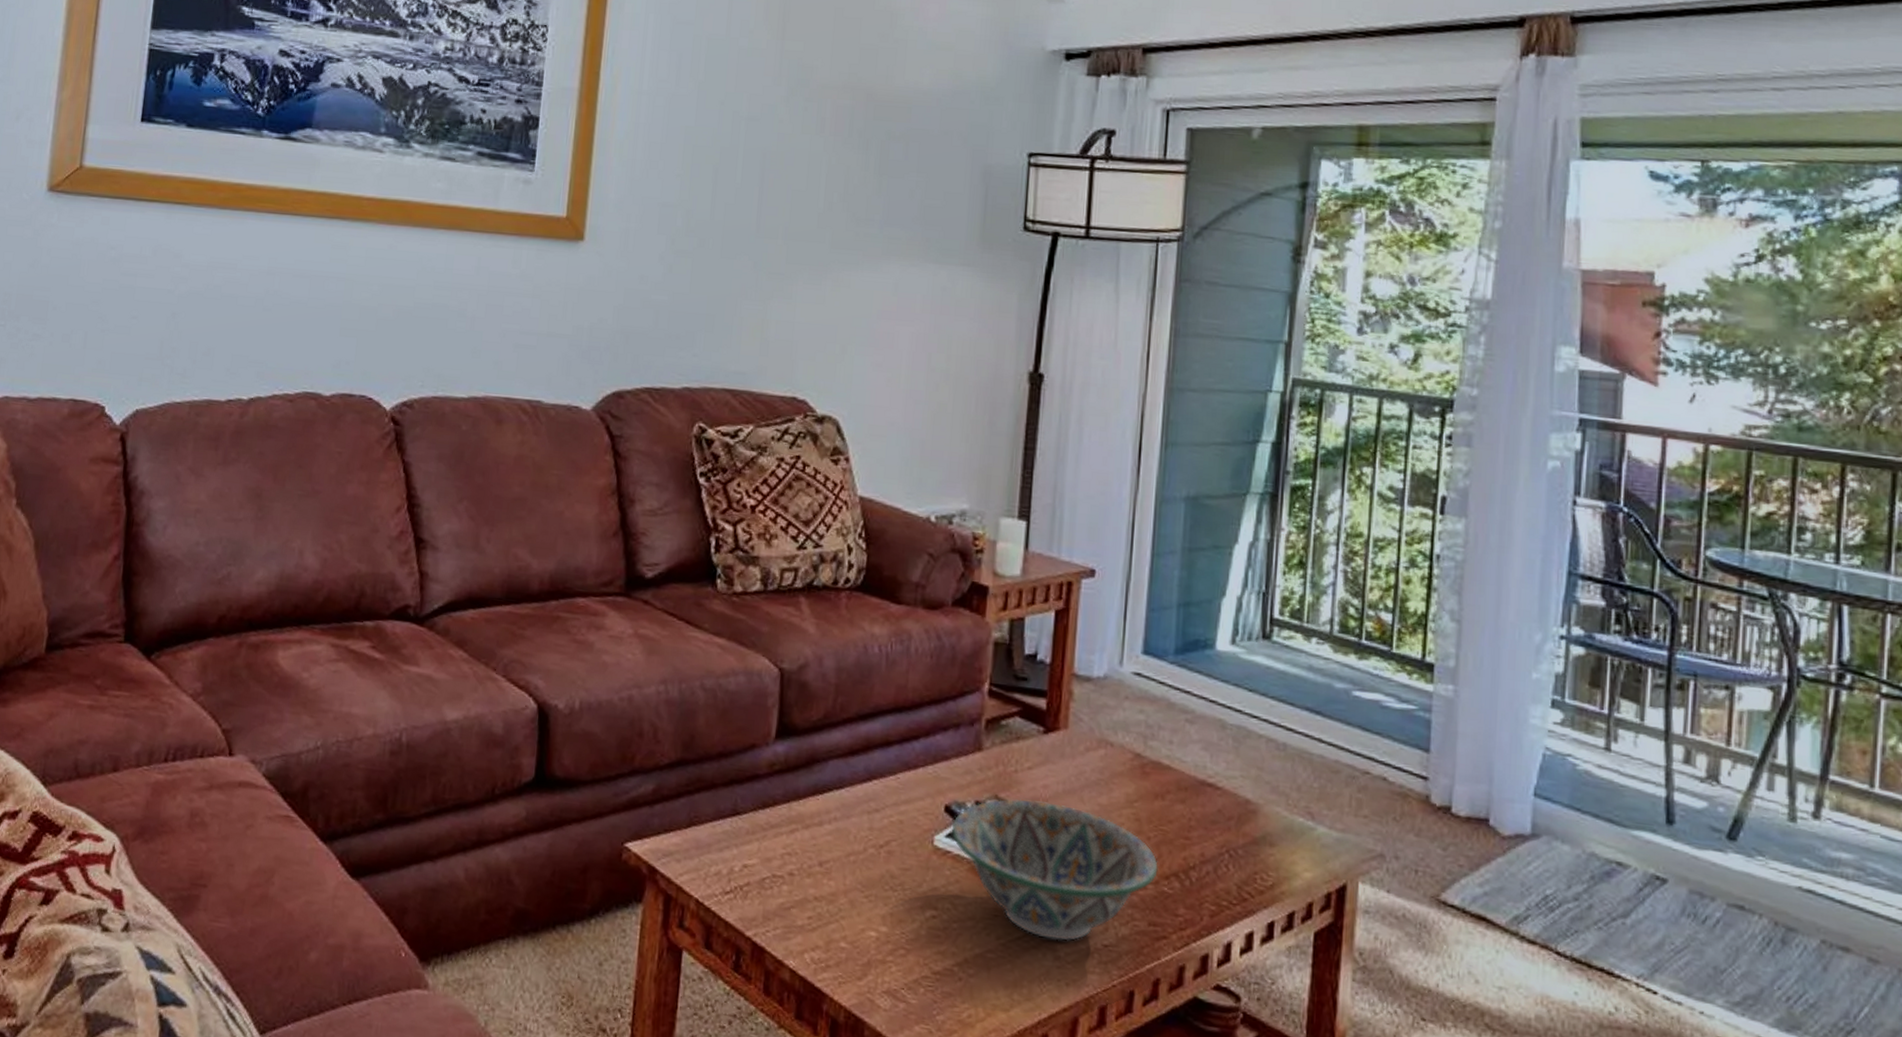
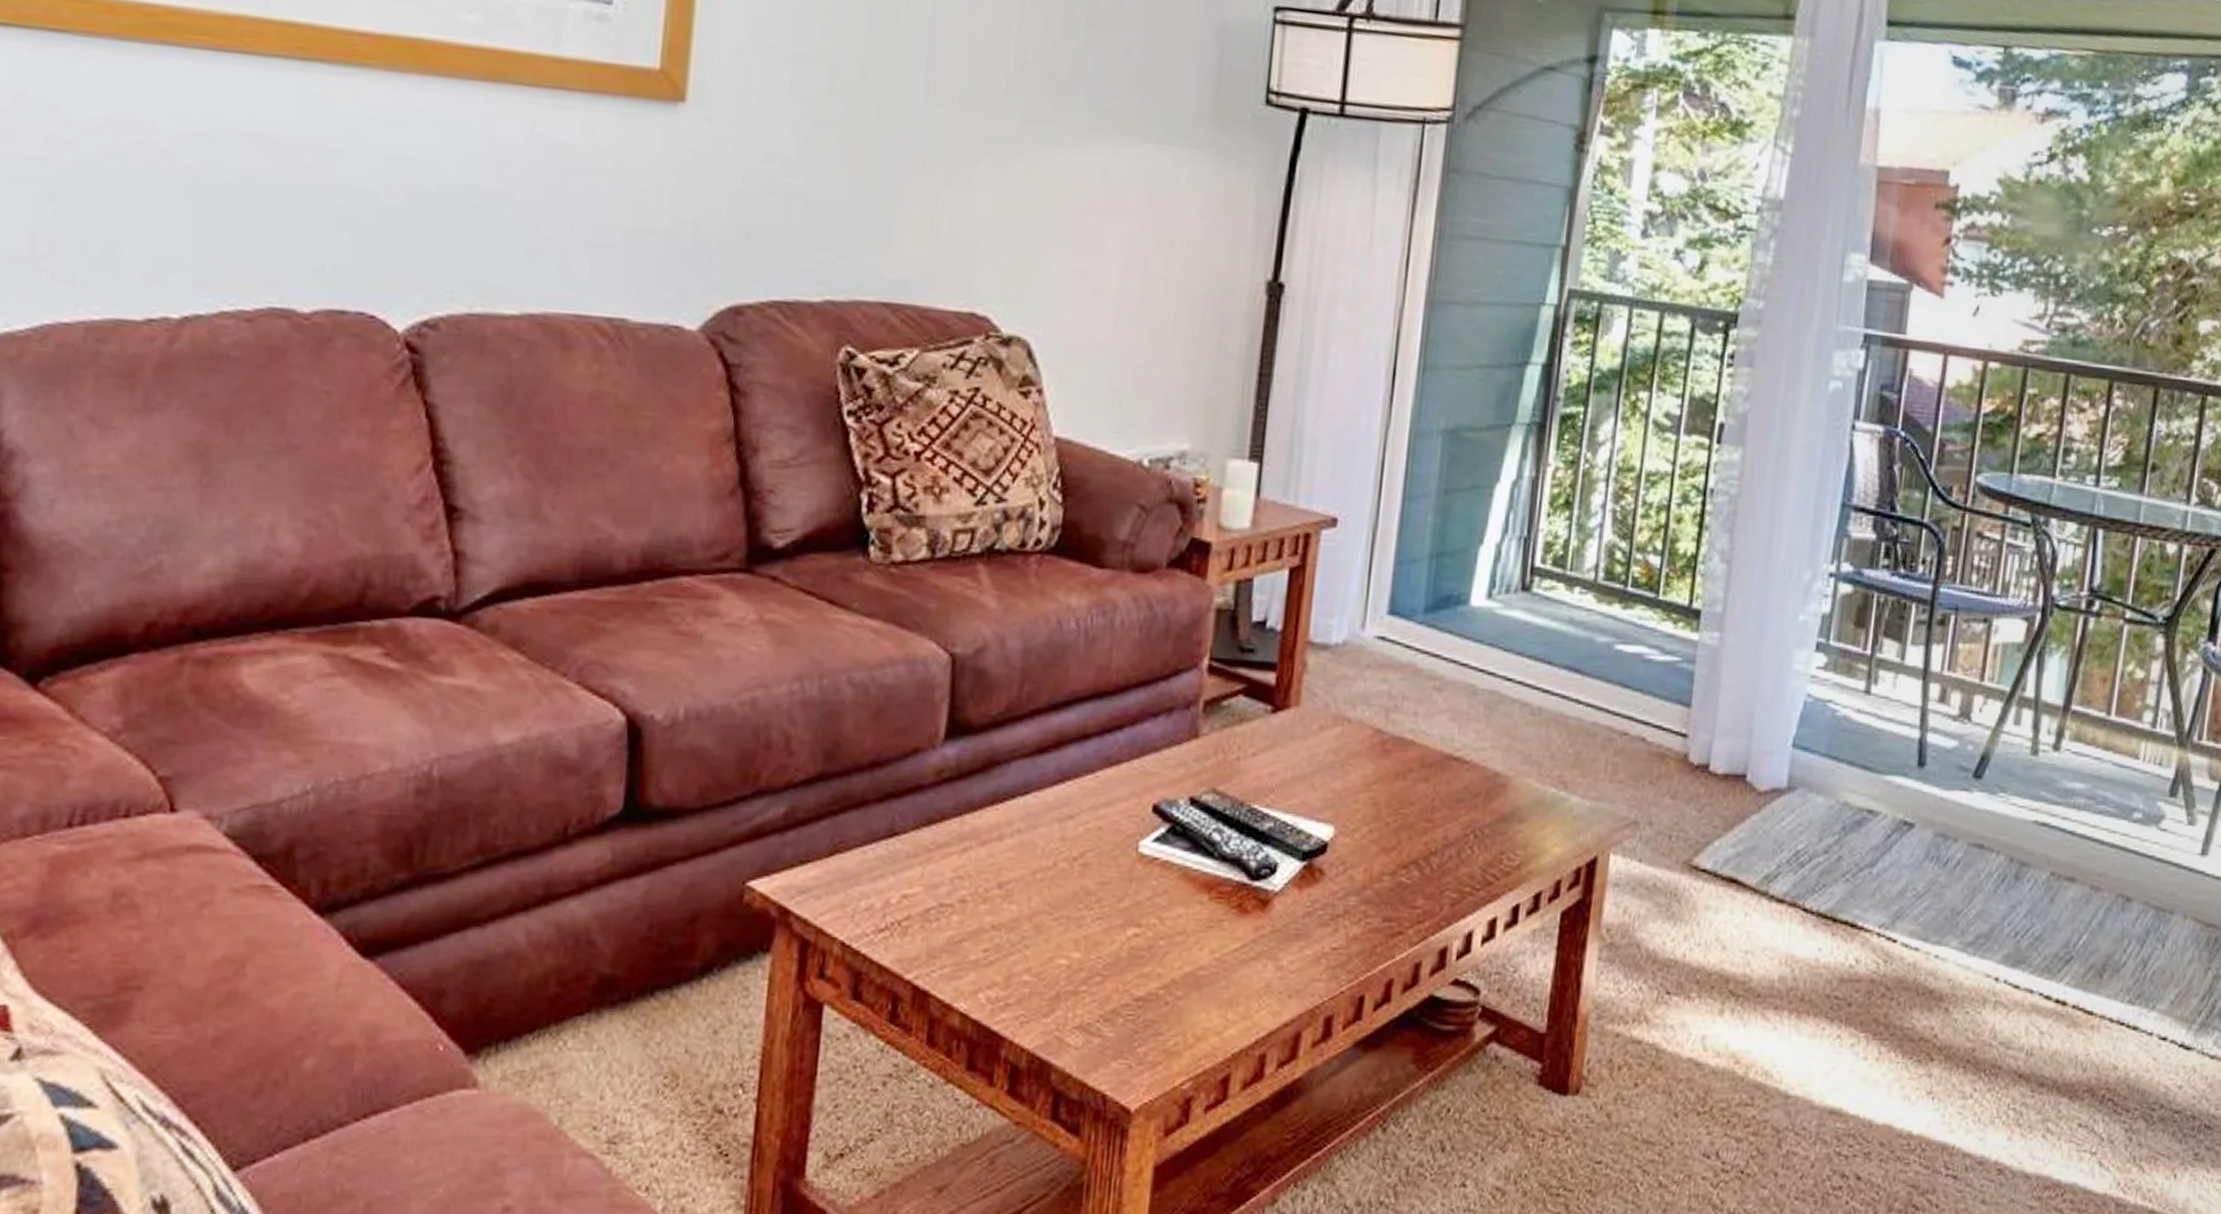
decorative bowl: present [951,799,1158,941] -> none [1159,791,1397,948]

